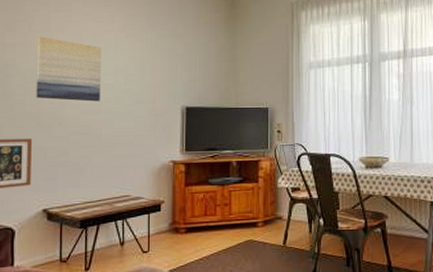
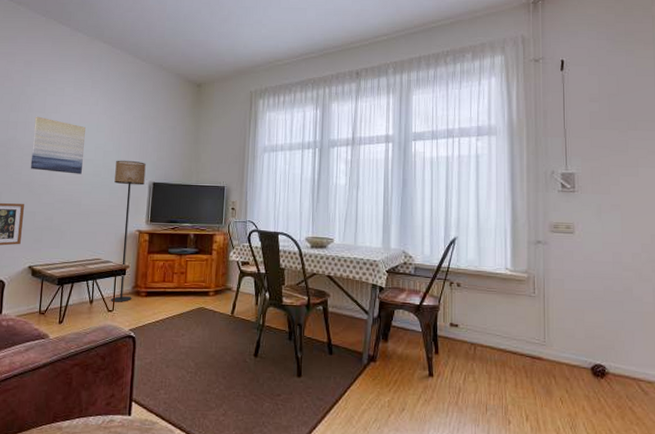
floor lamp: none [140,83,176,242] -> present [110,160,146,302]

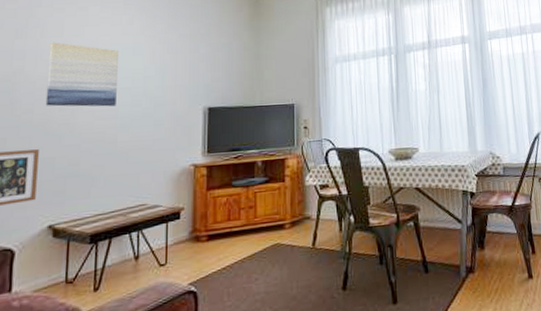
floor lamp: present [110,160,146,302] -> none [159,84,198,254]

